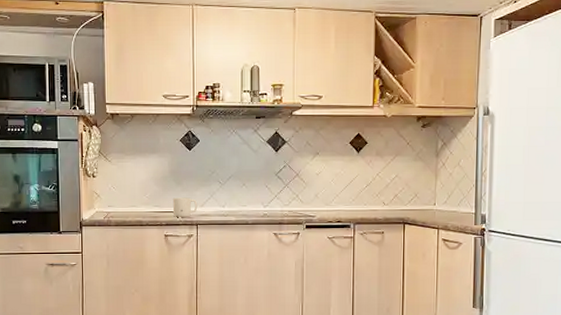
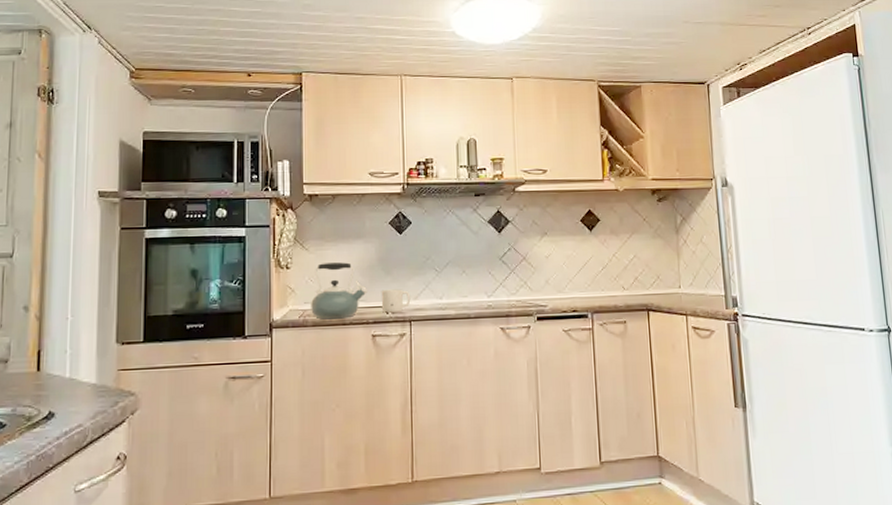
kettle: none [114,173,162,221] -> present [311,262,368,320]

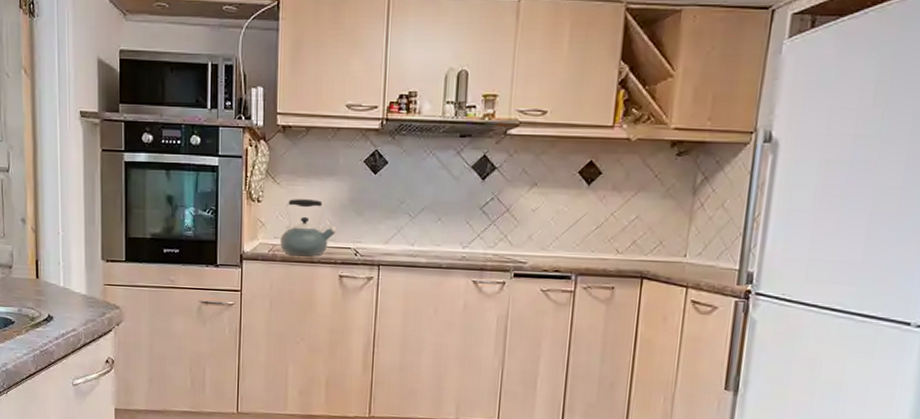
mug: present [381,289,411,313] -> none [350,231,381,255]

